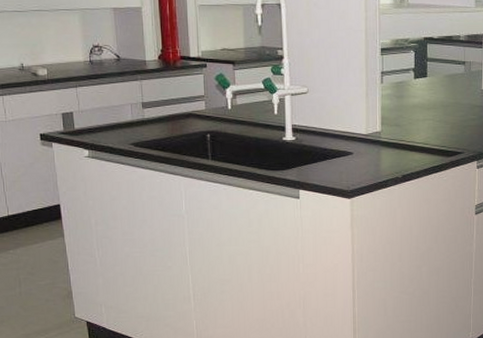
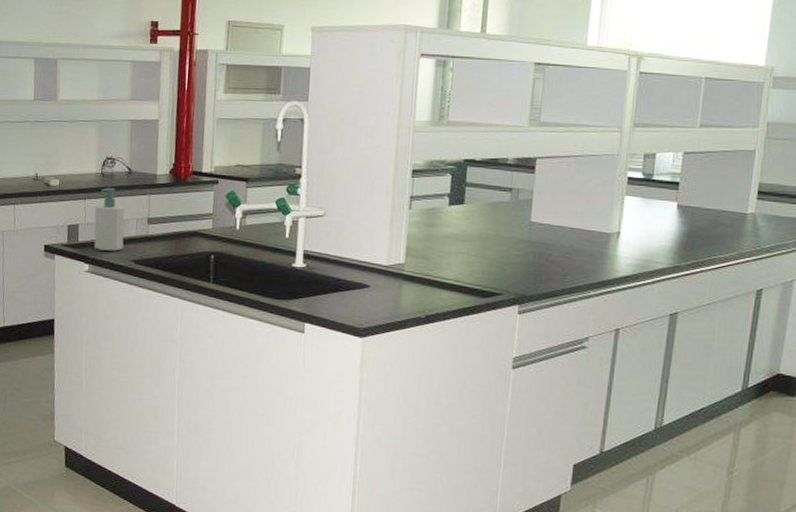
soap bottle: none [87,75,121,136] -> present [94,187,125,251]

